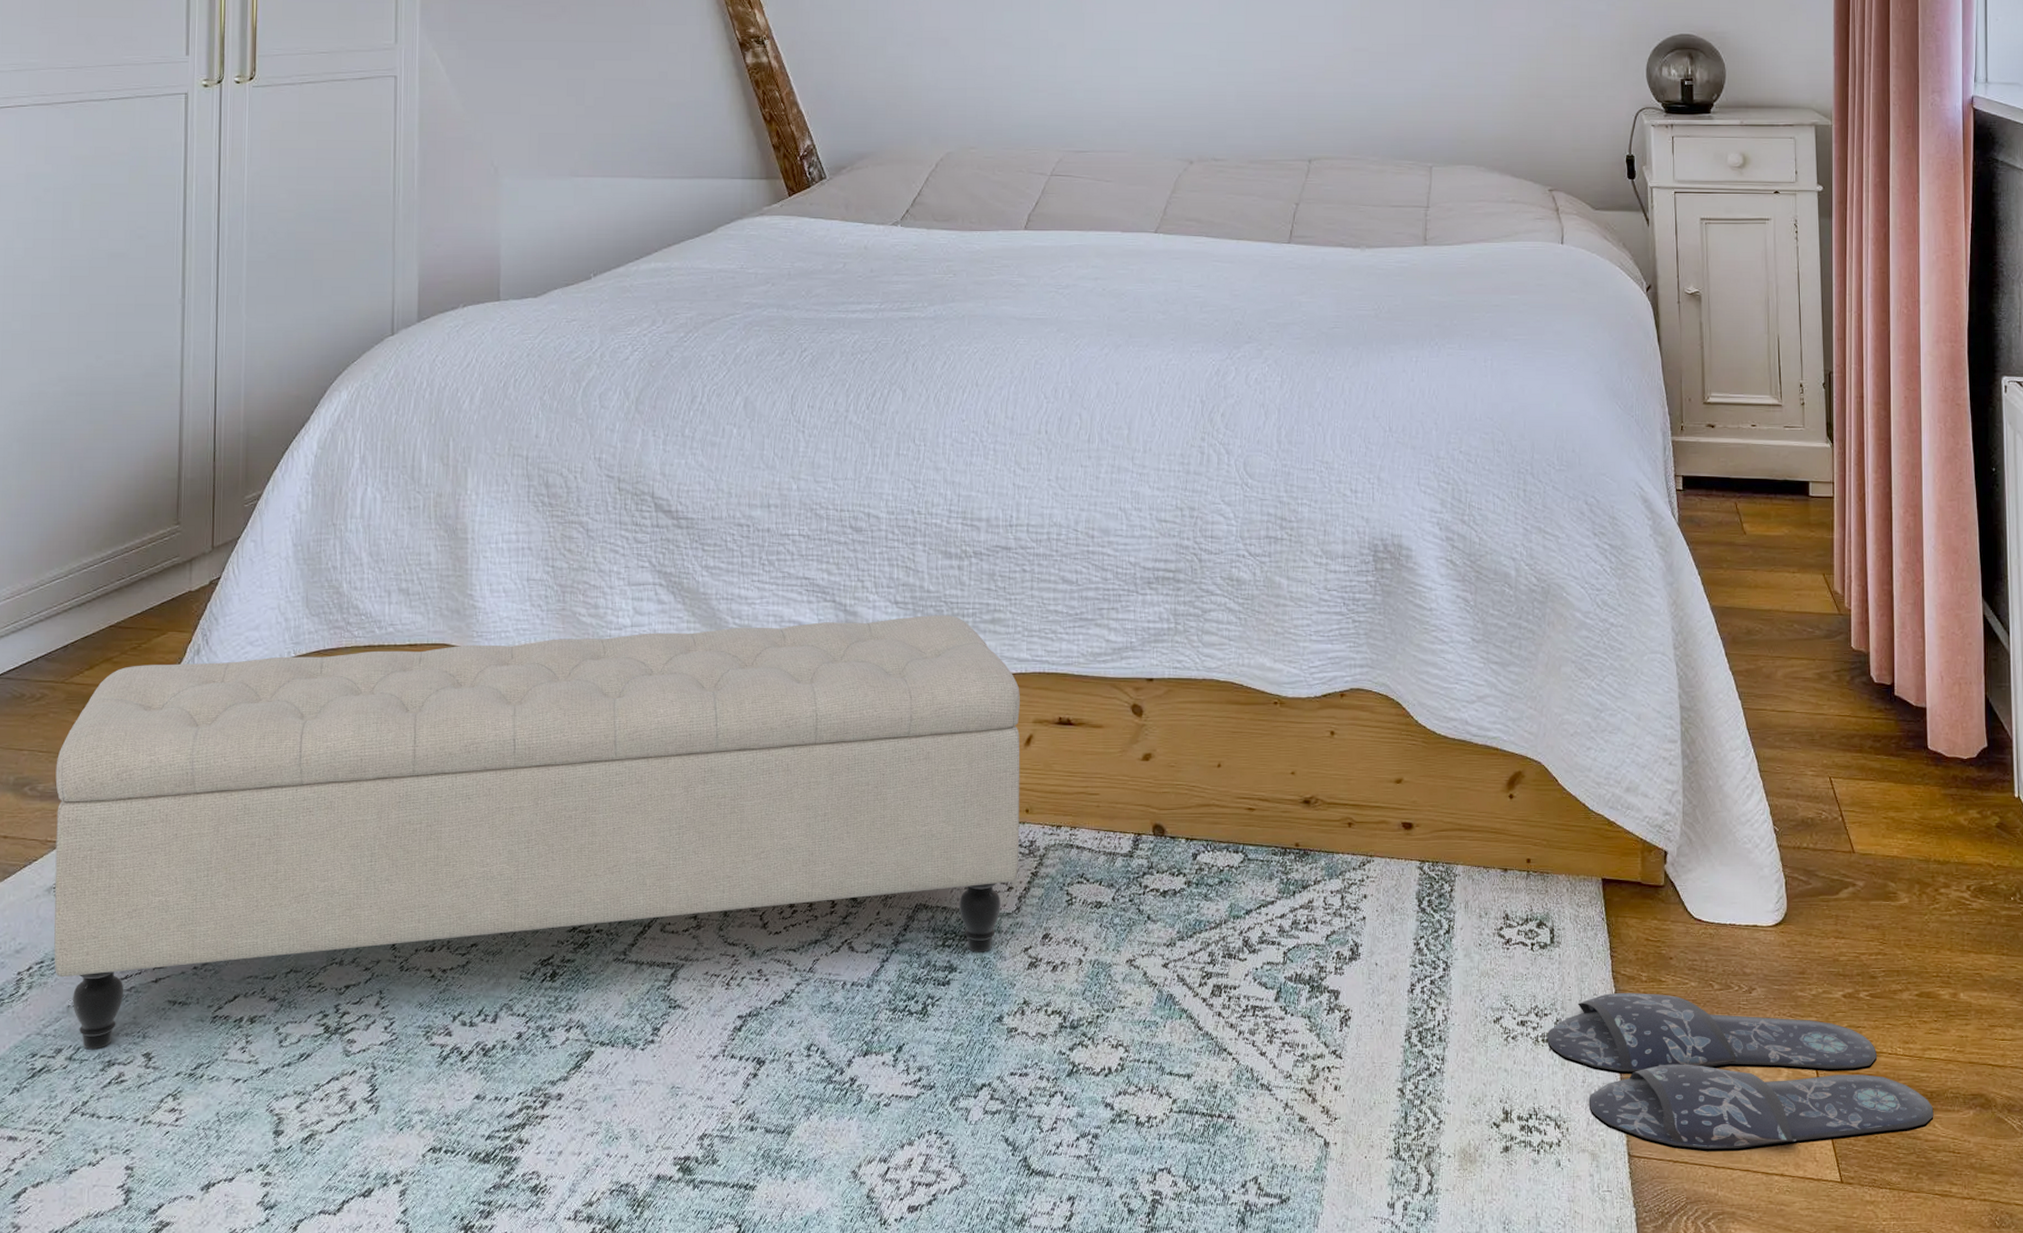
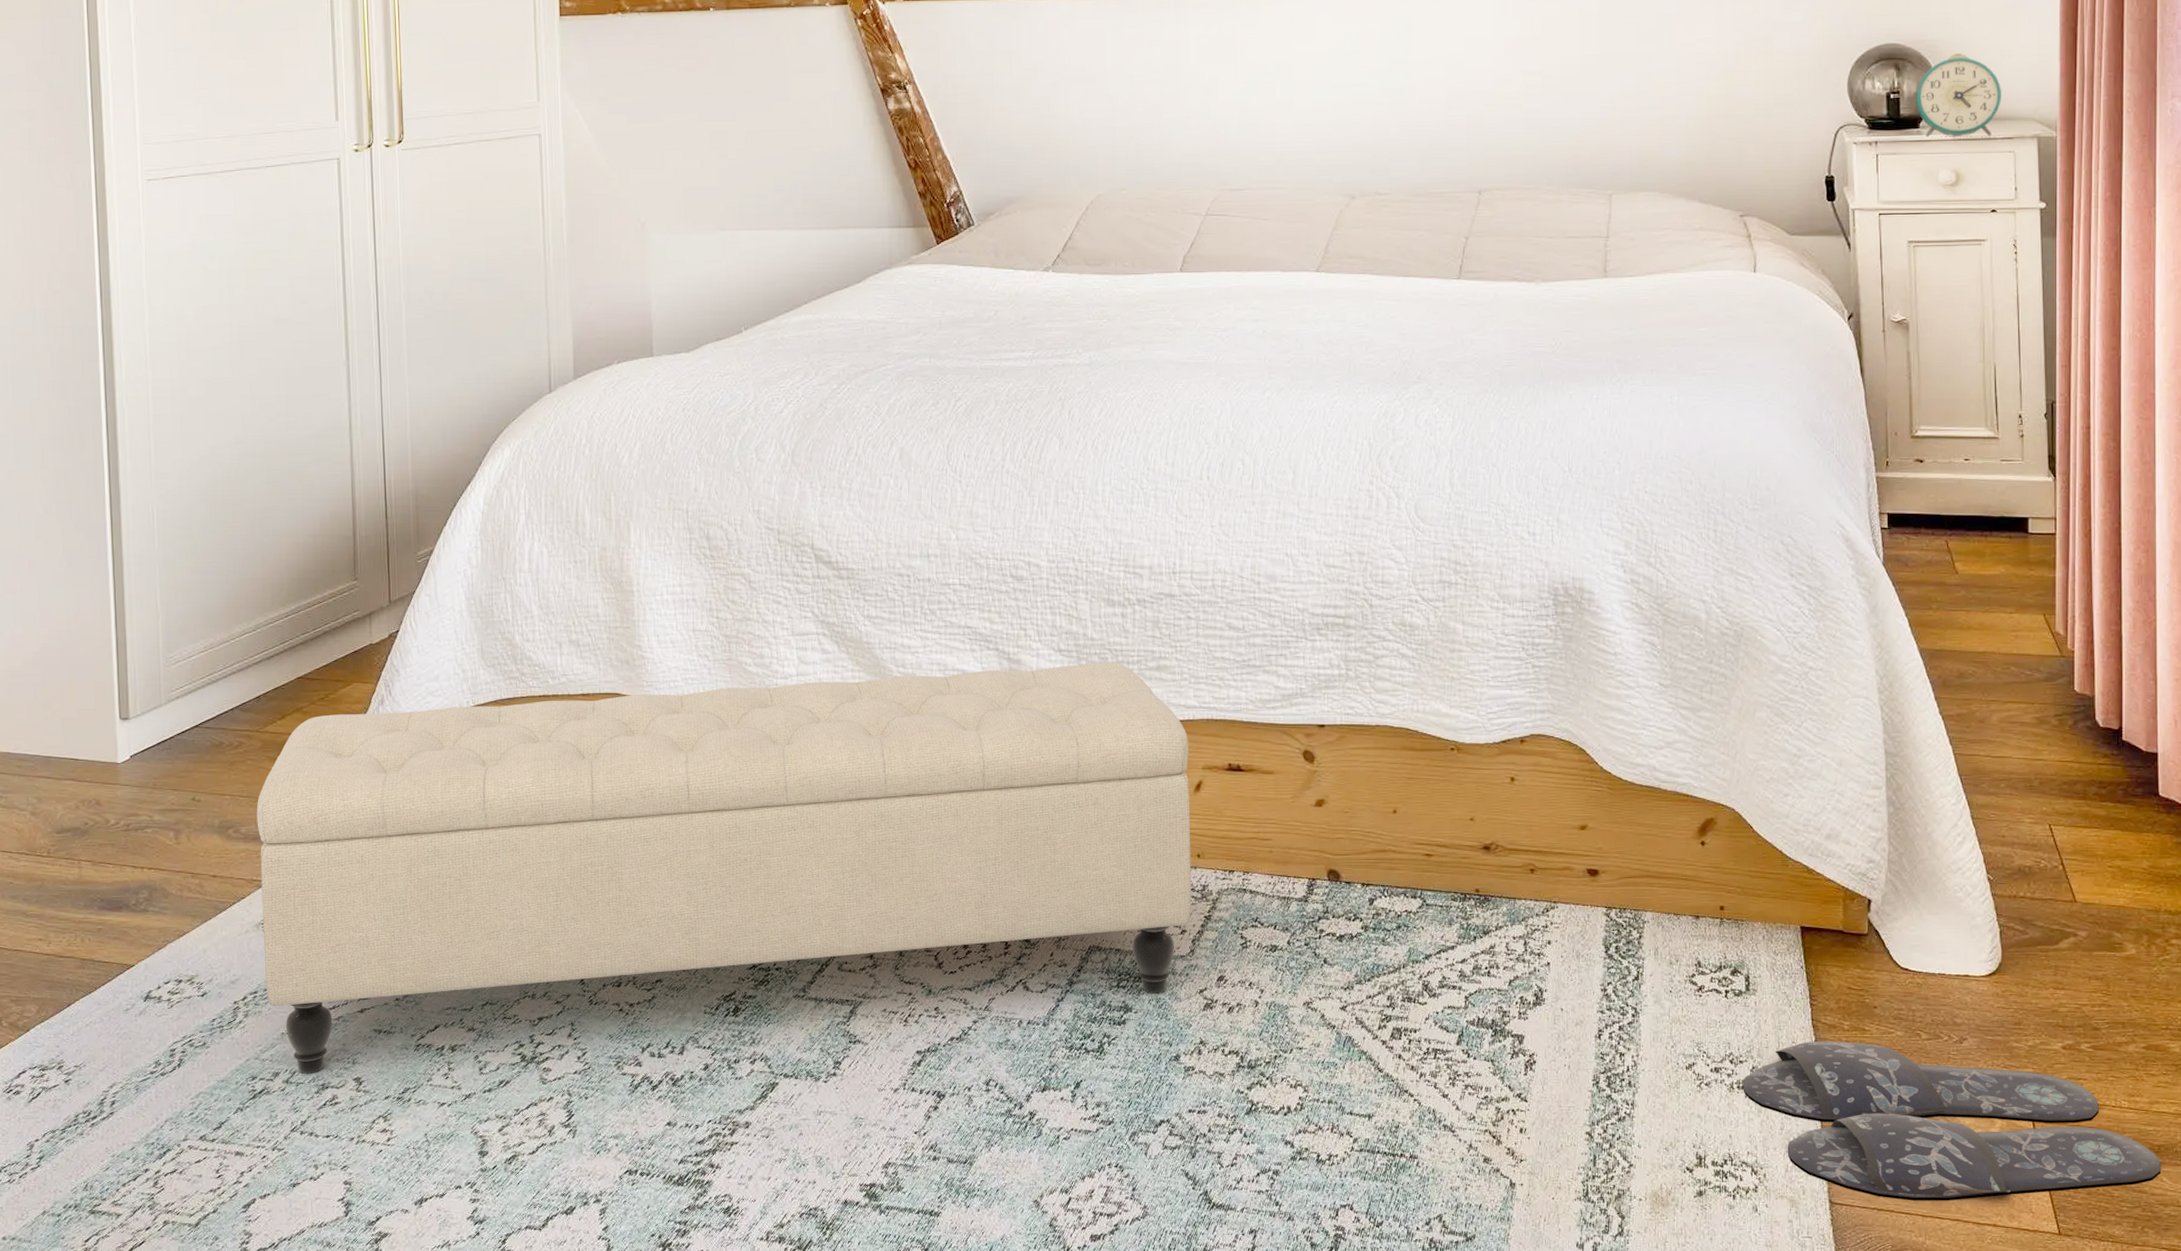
alarm clock: none [1707,45,1783,123] -> present [1915,53,2001,138]

